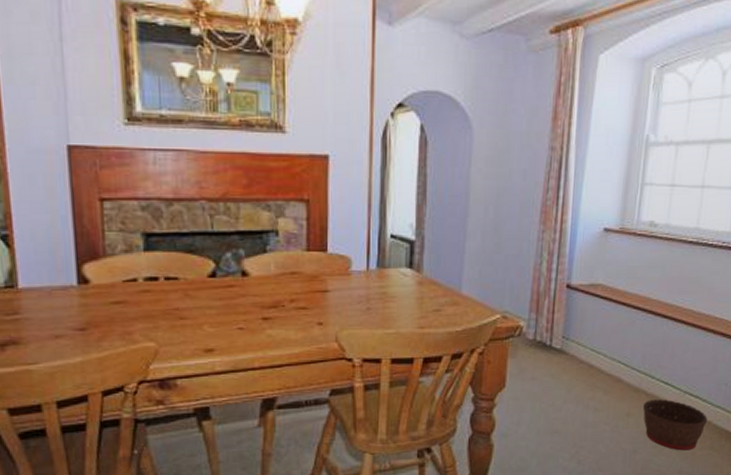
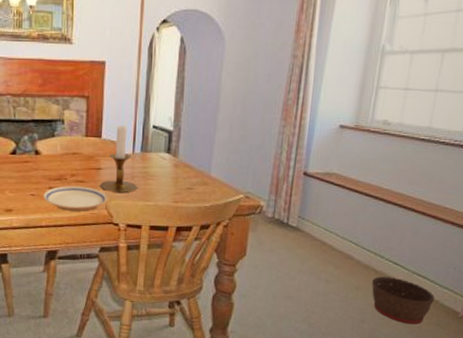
plate: none [254,314,337,347] -> present [43,186,107,211]
candlestick: none [328,236,374,320] -> present [100,126,137,193]

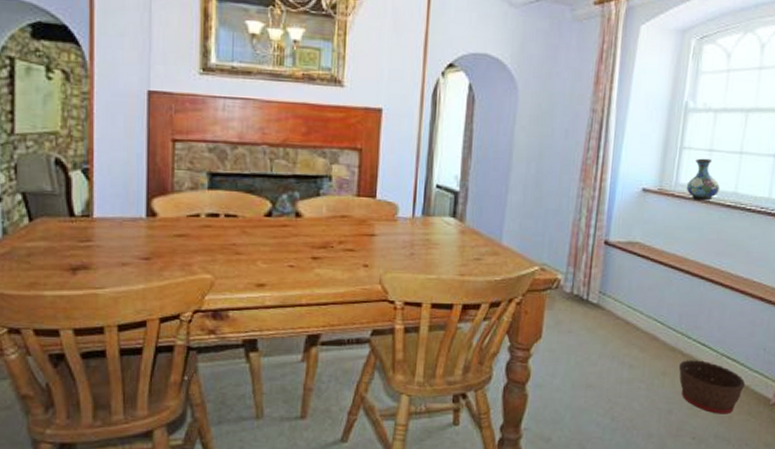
plate: present [43,186,107,211] -> none [304,255,382,286]
candlestick: present [100,126,137,193] -> none [373,184,417,264]
vase: none [381,96,414,135] -> present [686,158,720,201]

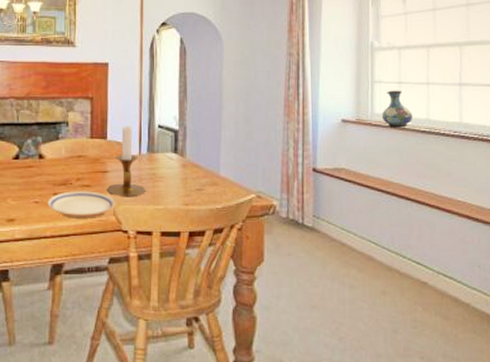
plate: none [304,255,382,286] -> present [47,191,115,219]
candlestick: none [373,184,417,264] -> present [107,126,146,196]
basket: present [678,360,746,414] -> none [397,279,466,333]

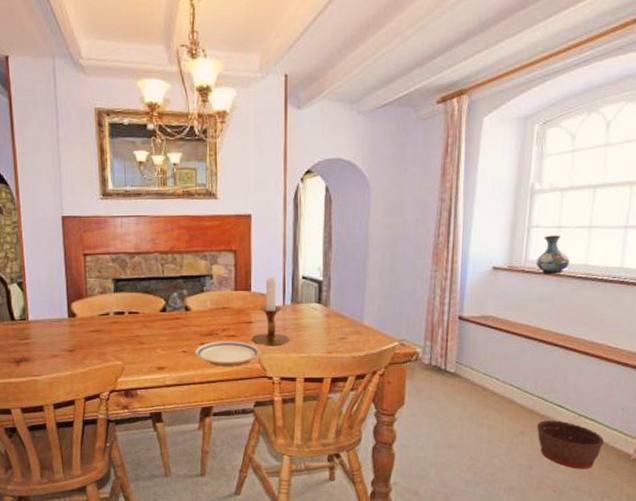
basket: none [397,279,466,333] -> present [536,420,605,469]

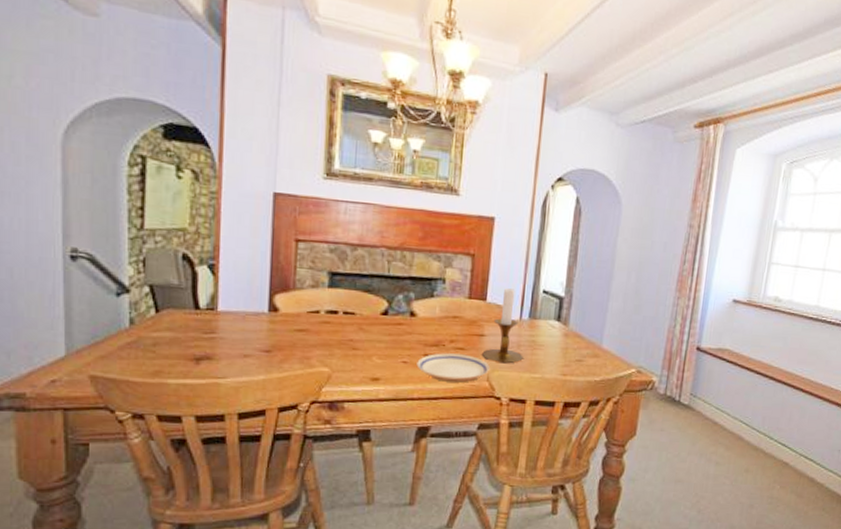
vase: present [536,235,570,274] -> none [772,273,803,313]
basket: present [536,420,605,469] -> none [760,459,821,510]

